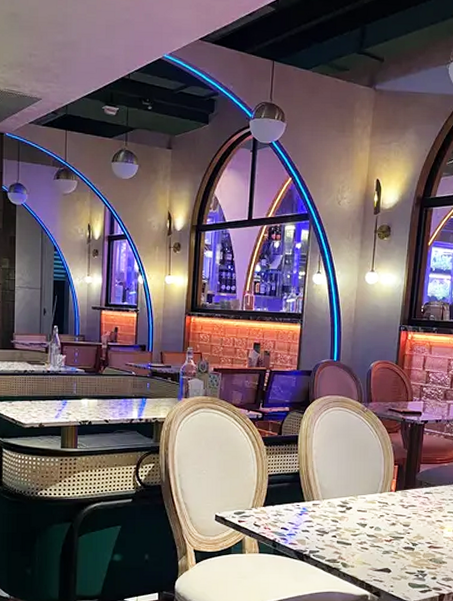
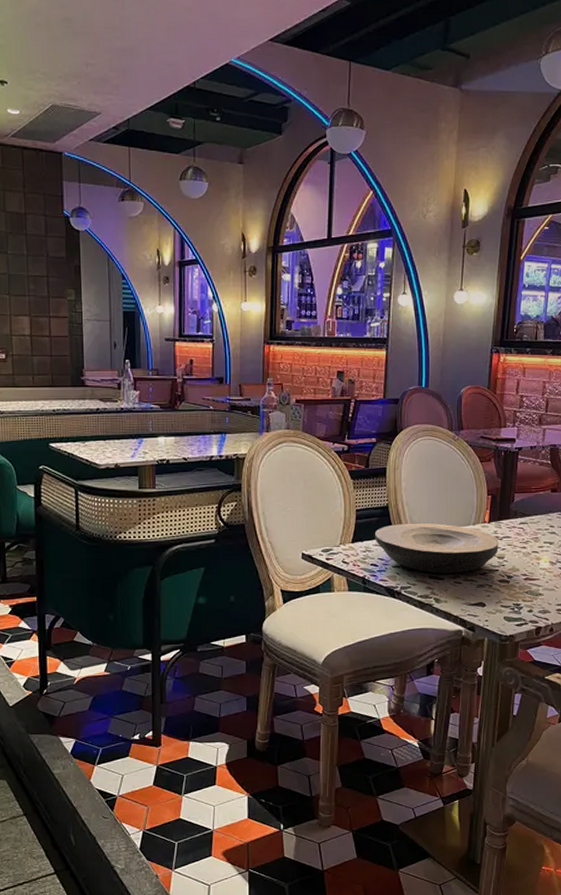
plate: none [286,489,405,539] -> present [375,523,499,574]

